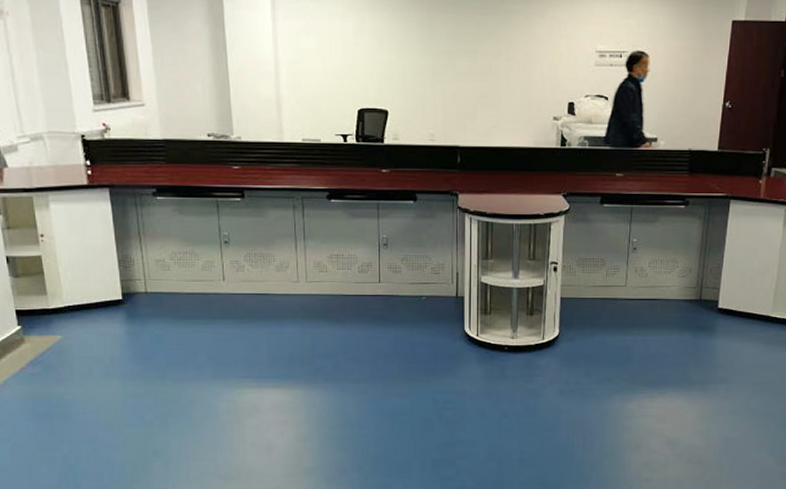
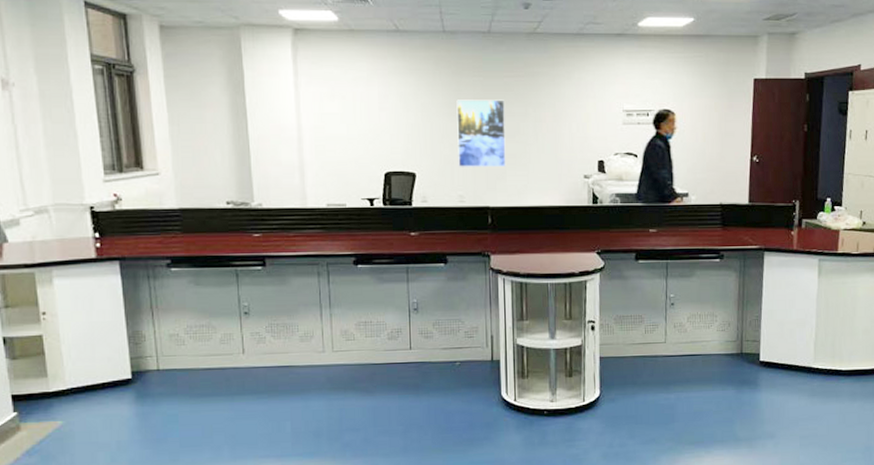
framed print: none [430,37,477,106] -> present [456,99,506,167]

